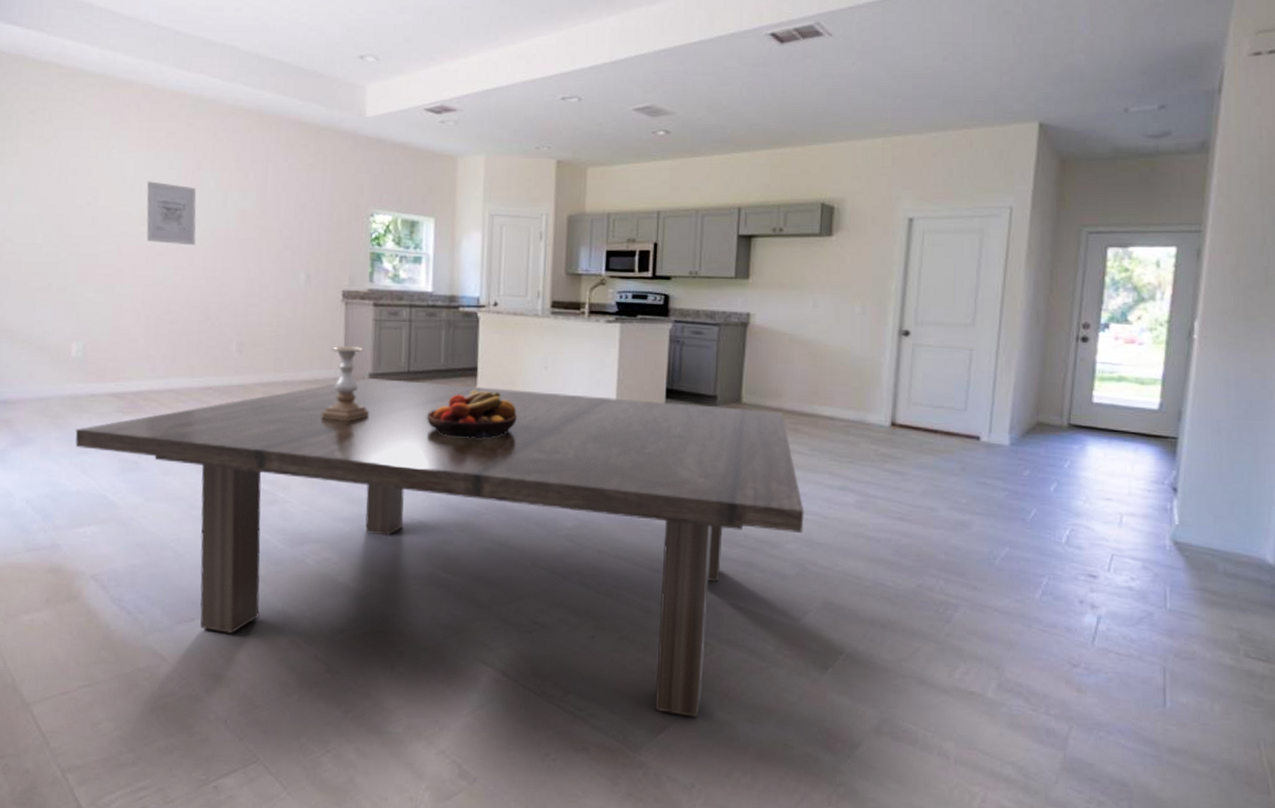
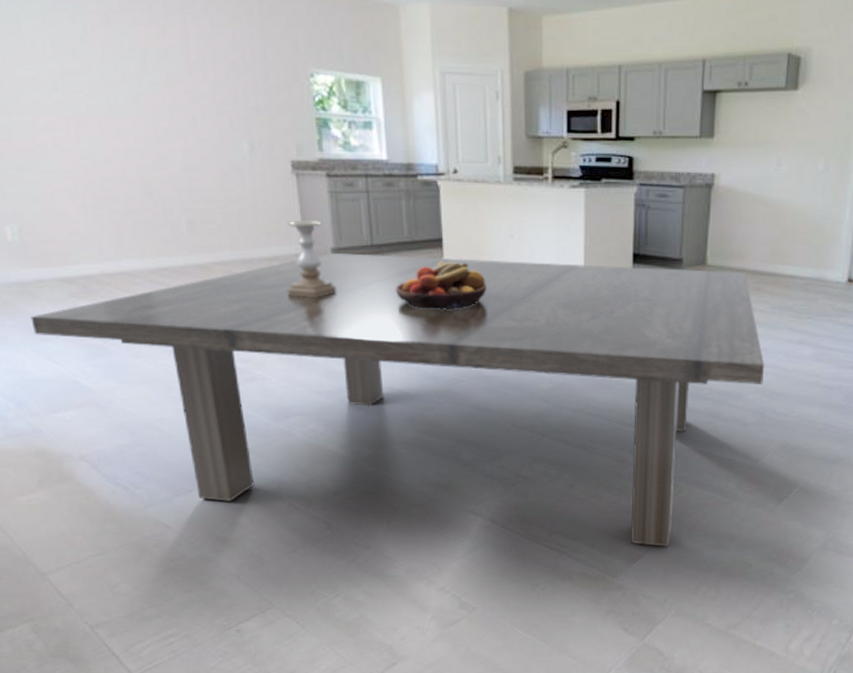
wall art: present [146,181,197,246] -> none [50,39,120,115]

